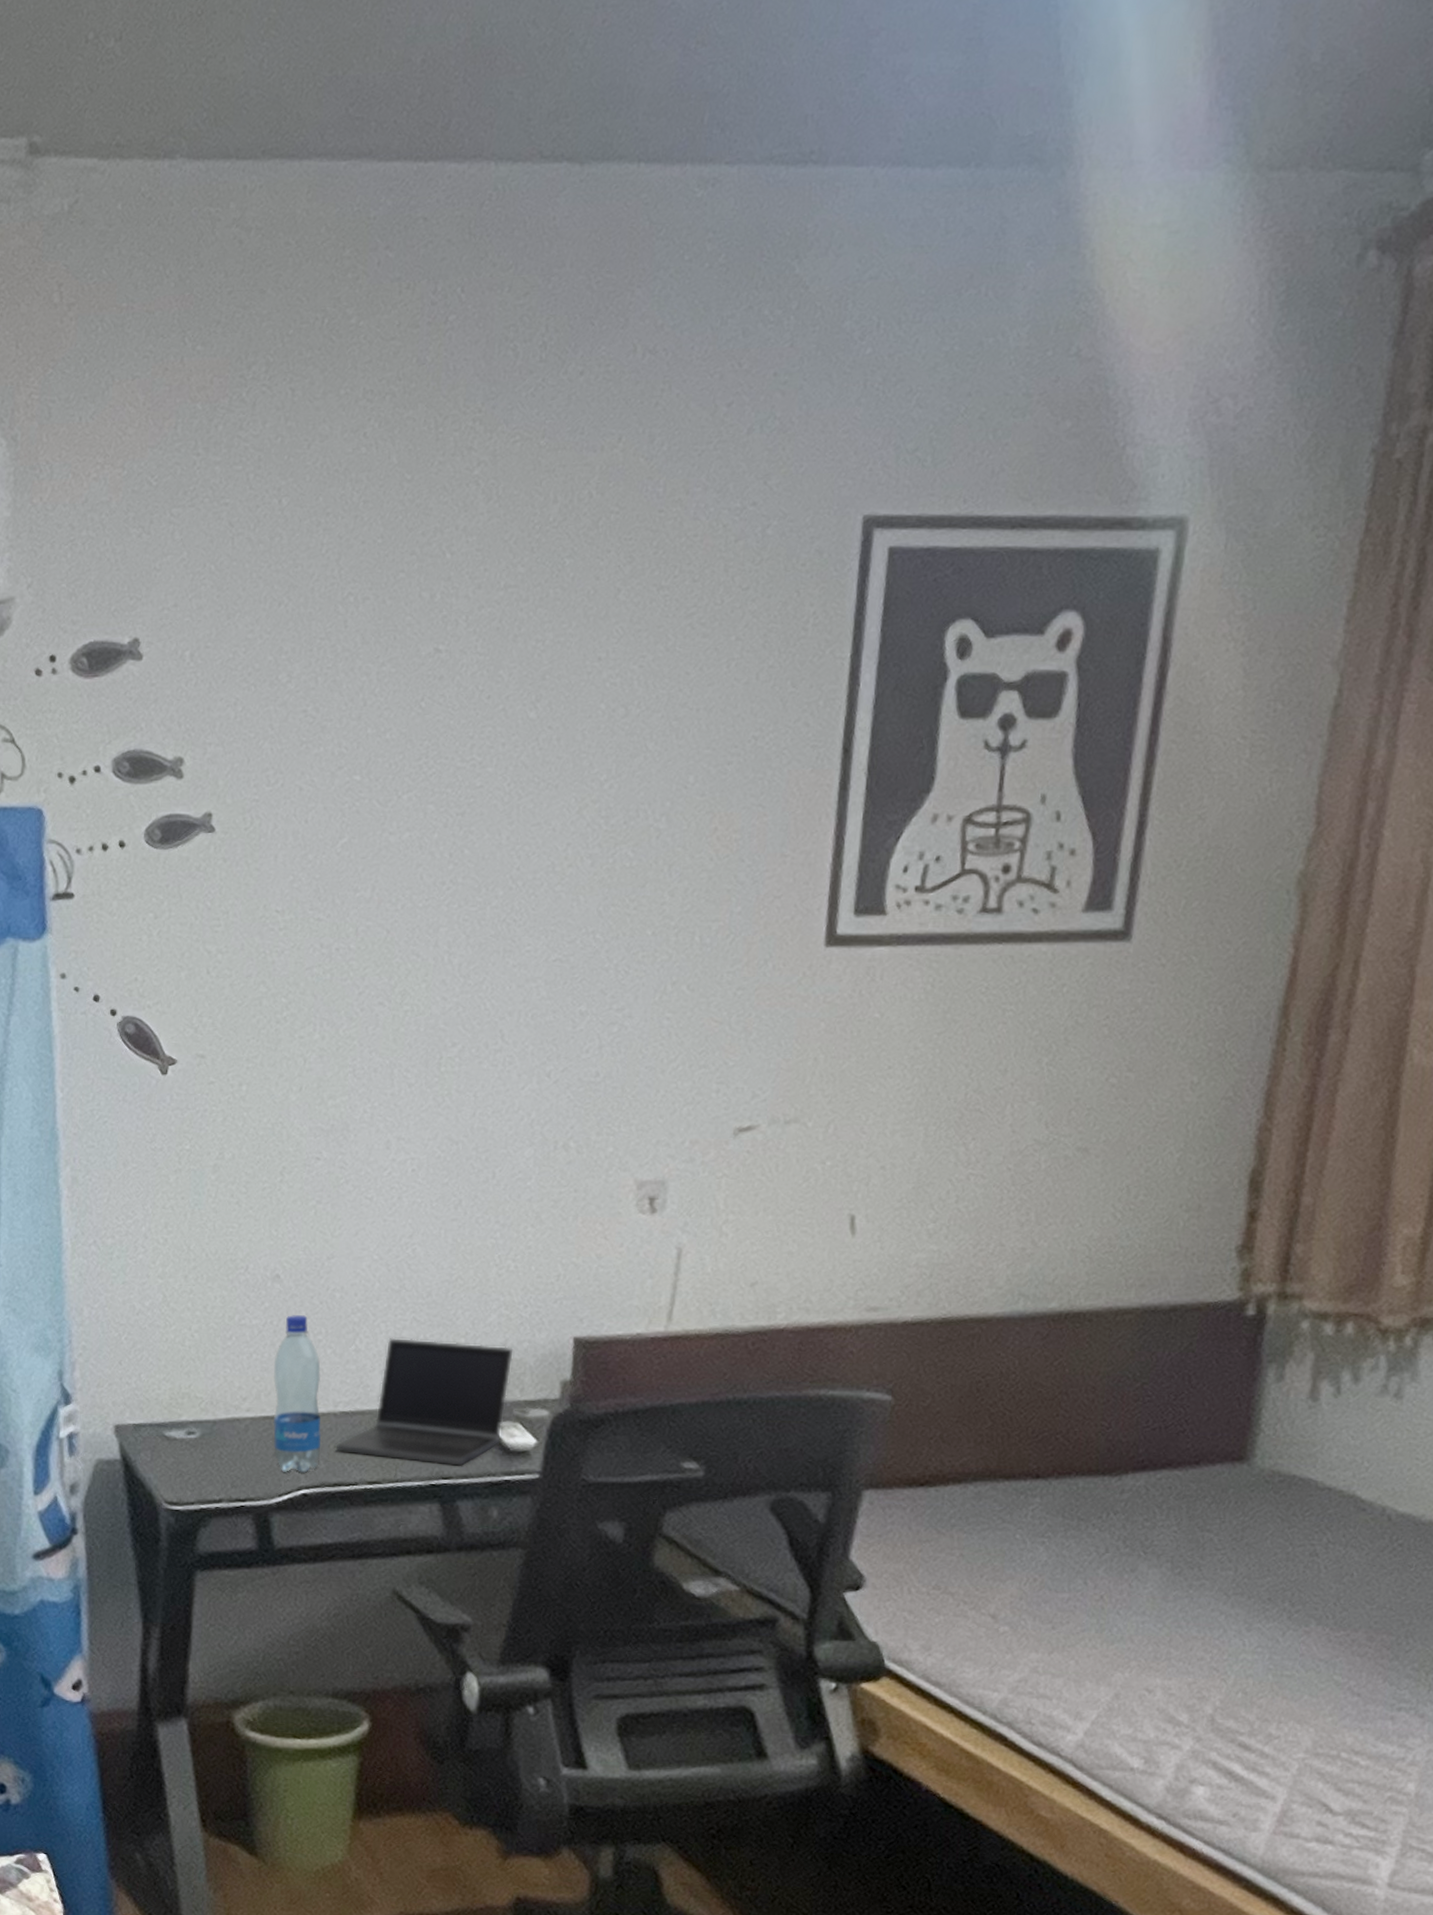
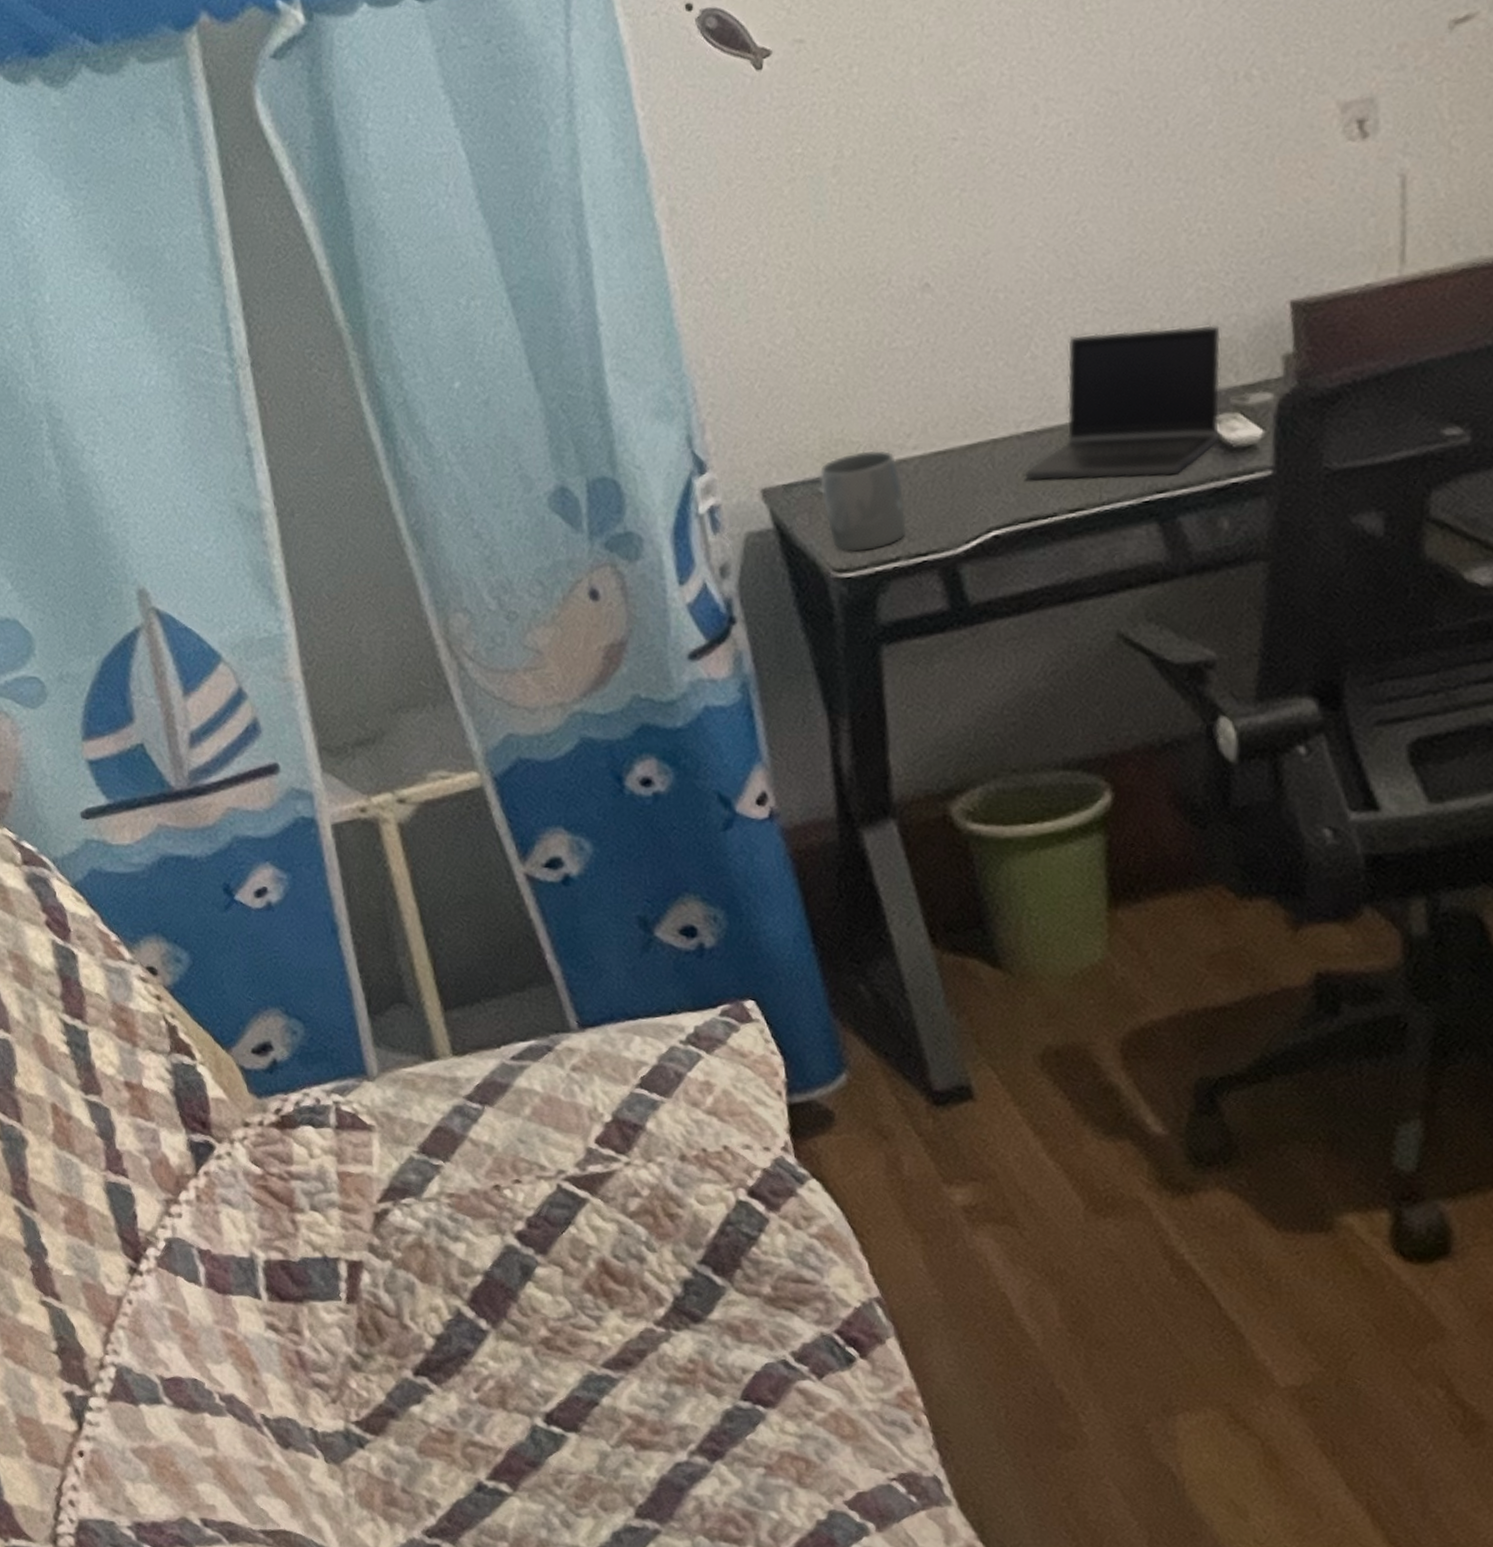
mug: none [164,1406,233,1490] -> present [819,450,907,552]
bottle: present [273,1315,321,1474] -> none [937,326,1008,515]

